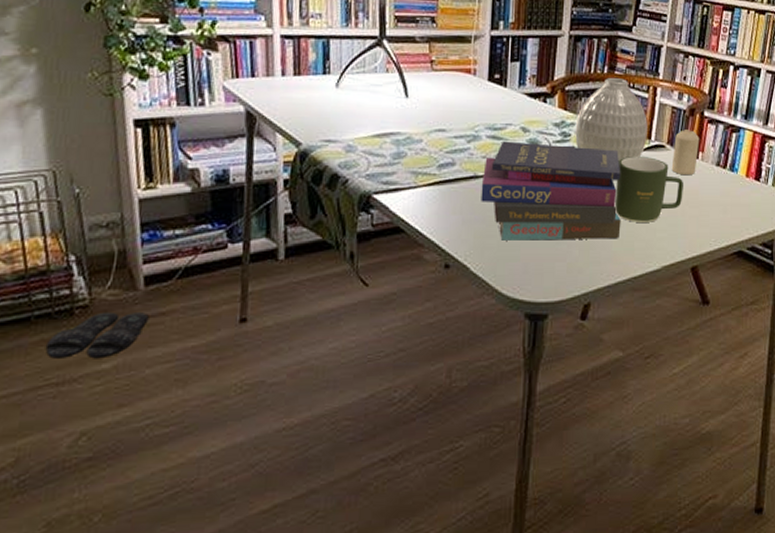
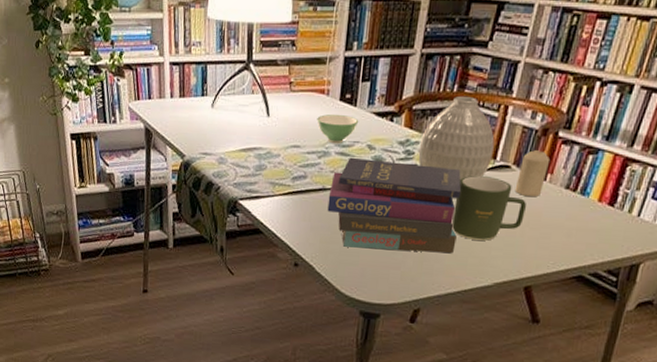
slippers: present [45,311,149,359] -> none [25,275,85,307]
bowl: none [464,95,510,127] -> present [317,114,359,144]

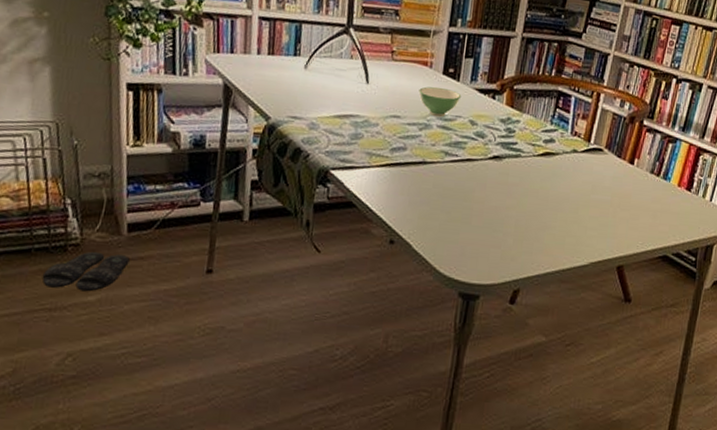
slippers: none [25,275,85,307] -> present [42,251,130,292]
books: present [327,157,462,254] -> none [427,131,560,233]
vase: present [418,95,495,181] -> none [519,80,589,161]
mug: present [452,175,526,241] -> none [551,156,617,220]
candle: present [515,150,551,197] -> none [607,136,637,180]

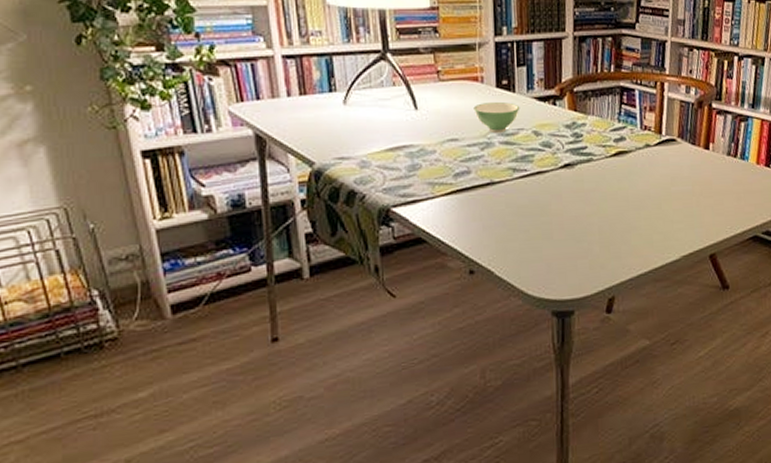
slippers: present [42,251,130,292] -> none [79,340,180,392]

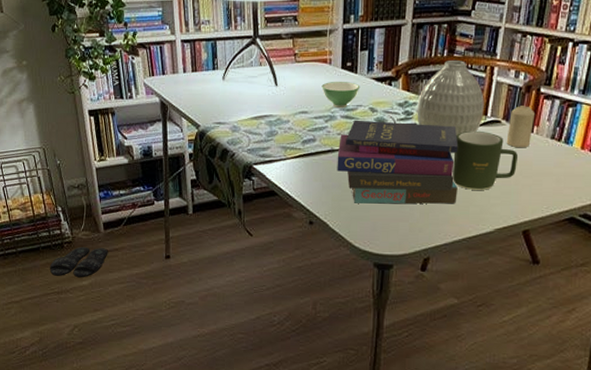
slippers: none [79,340,180,392] -> present [49,246,108,278]
books: none [498,145,639,243] -> present [337,120,459,204]
vase: none [586,75,658,158] -> present [417,59,484,136]
mug: none [630,151,697,216] -> present [453,130,517,190]
candle: none [683,122,710,167] -> present [506,106,536,148]

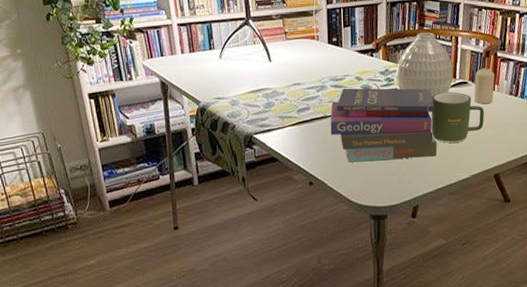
slippers: present [49,246,108,278] -> none [54,225,115,258]
bowl: present [322,81,360,109] -> none [311,54,346,79]

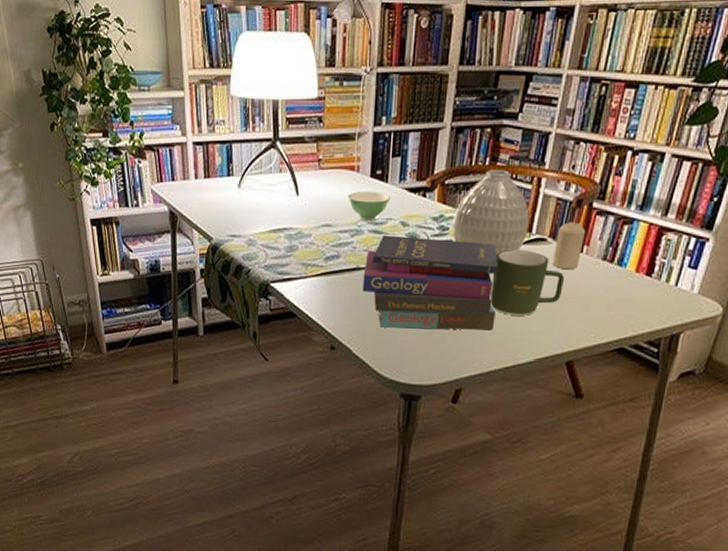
bowl: none [311,54,346,79] -> present [348,191,391,222]

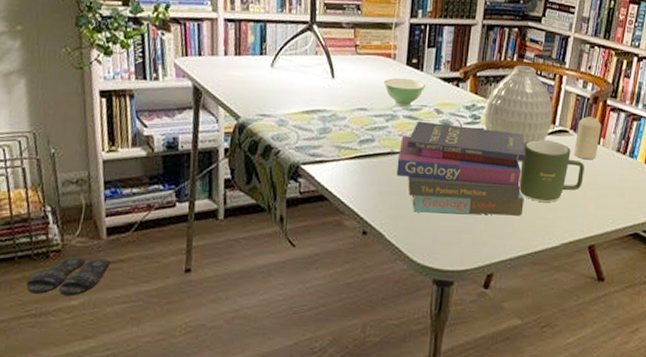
slippers: none [48,368,111,402] -> present [26,256,110,296]

